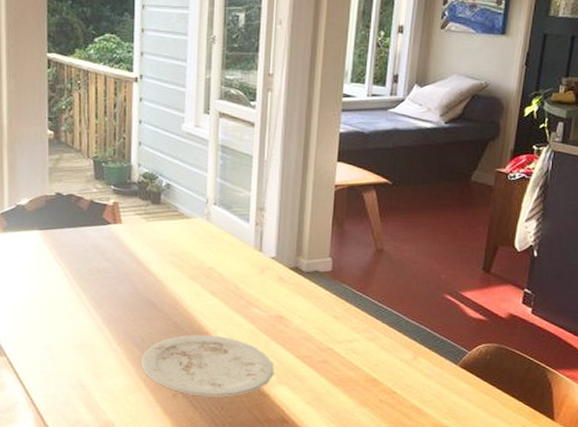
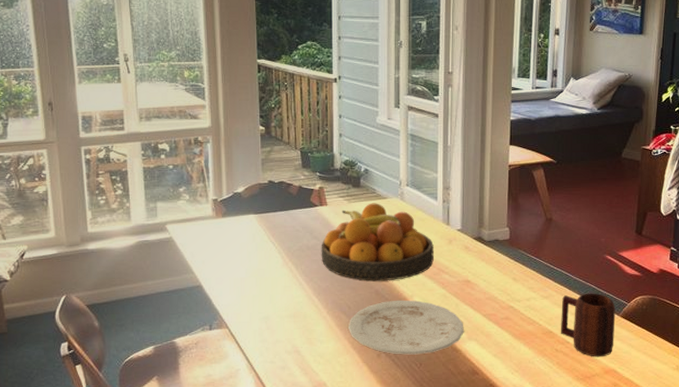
fruit bowl: none [113,222,243,313] -> present [321,203,434,282]
mug: none [387,337,454,412] -> present [561,293,616,357]

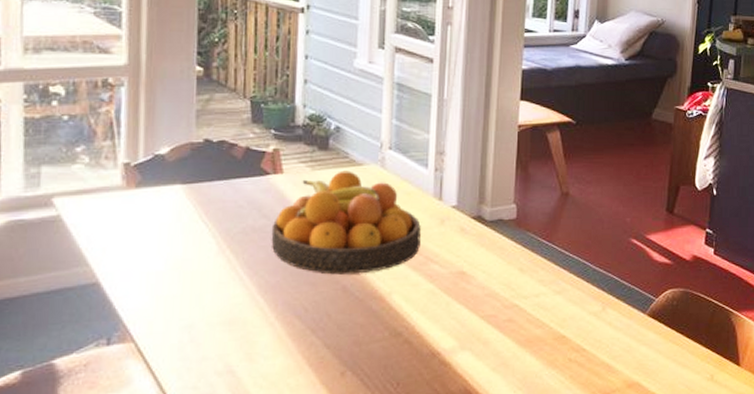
plate: present [347,300,464,355] -> none [302,298,456,372]
mug: present [561,293,616,357] -> none [576,286,642,368]

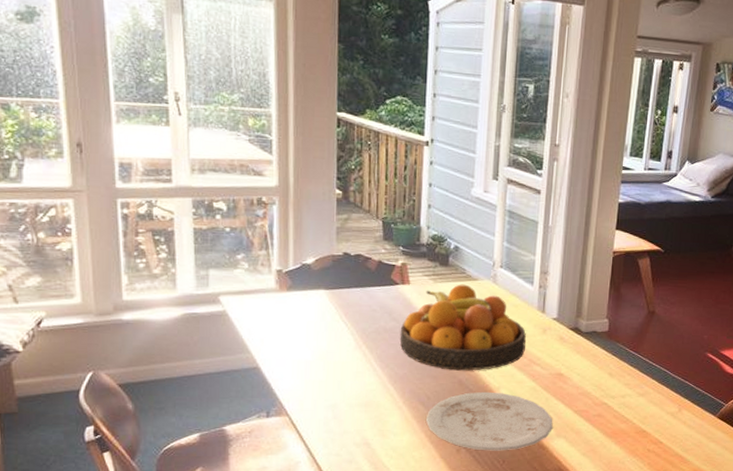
plate: none [302,298,456,372] -> present [425,391,553,451]

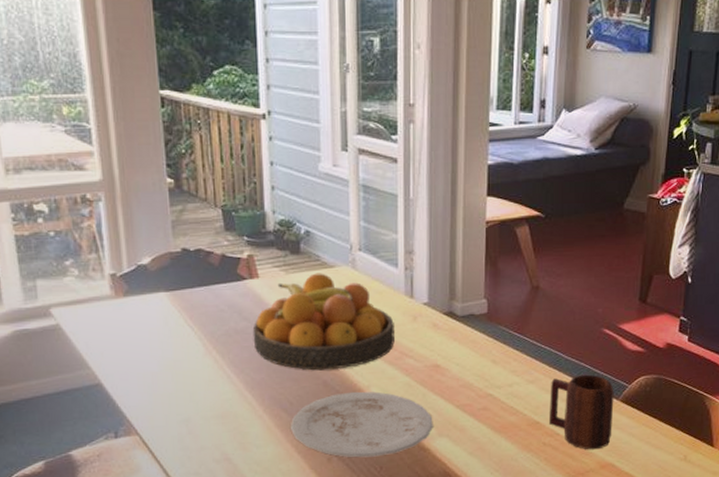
mug: none [655,392,713,459] -> present [550,374,614,450]

